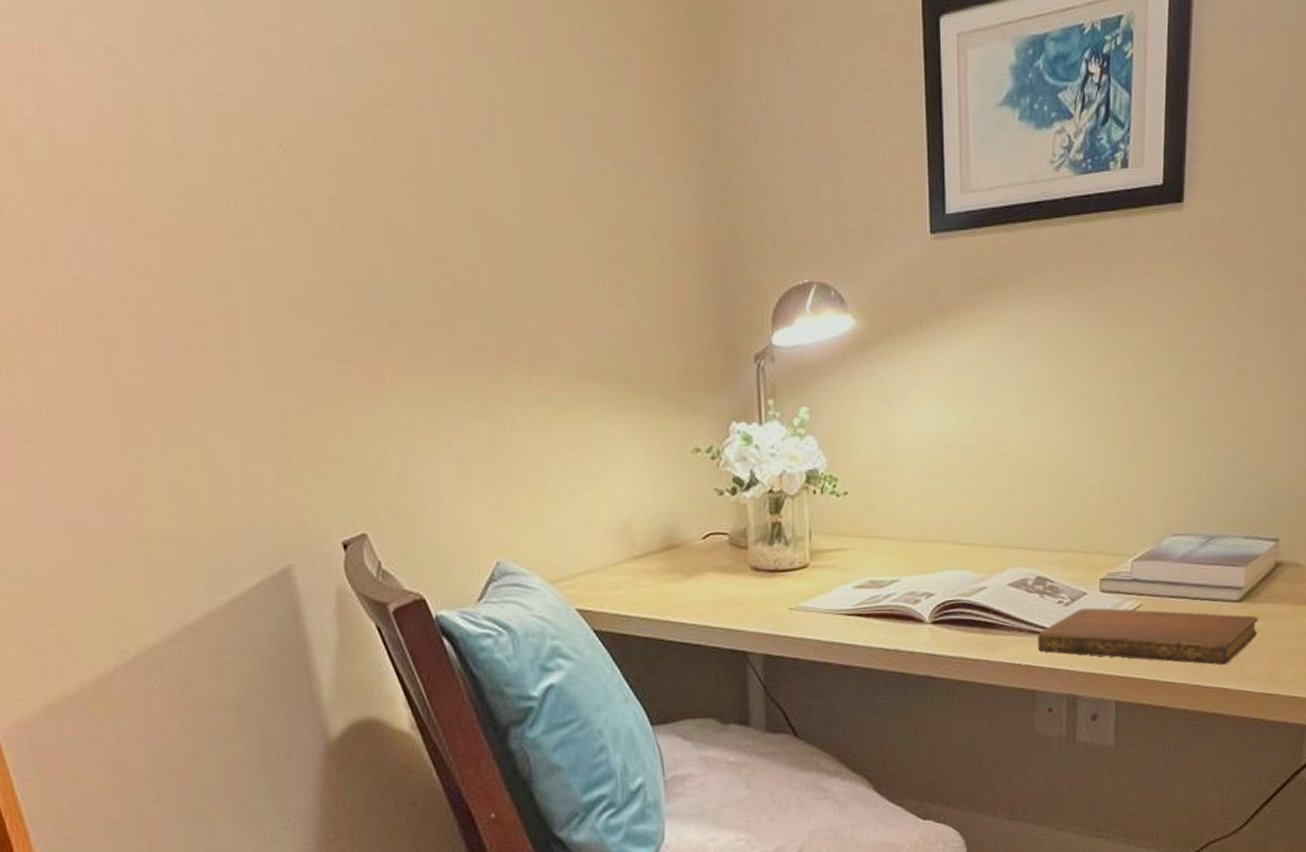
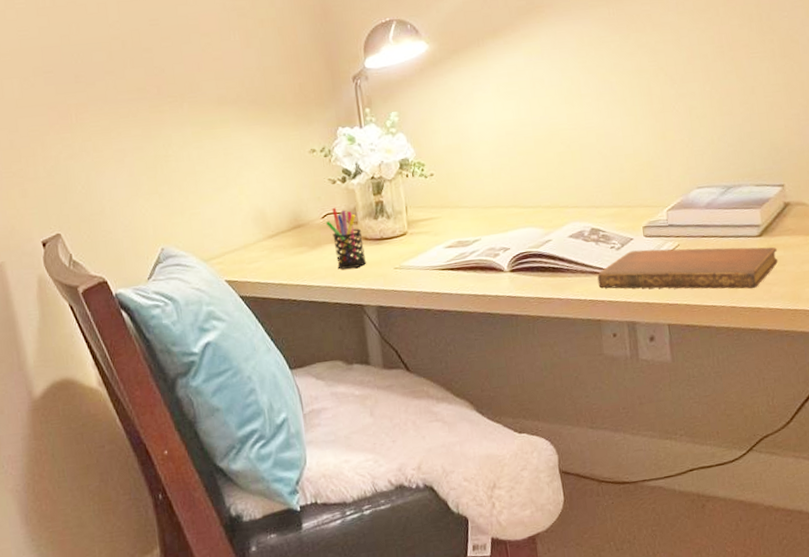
pen holder: none [706,525,755,607] -> present [325,207,367,270]

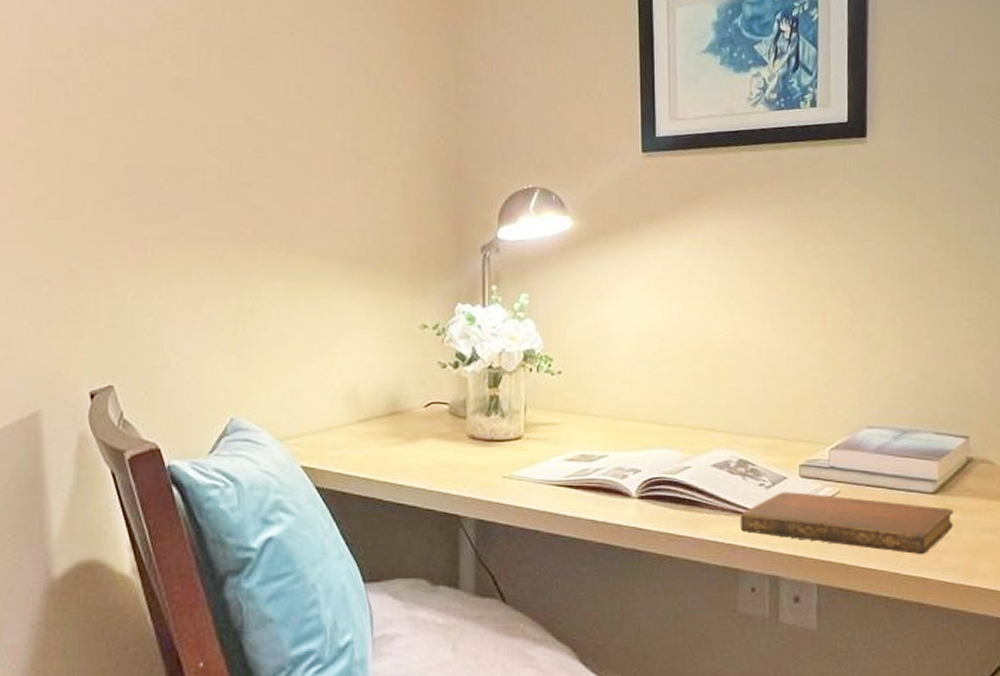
pen holder: present [325,207,367,270] -> none [428,396,471,472]

